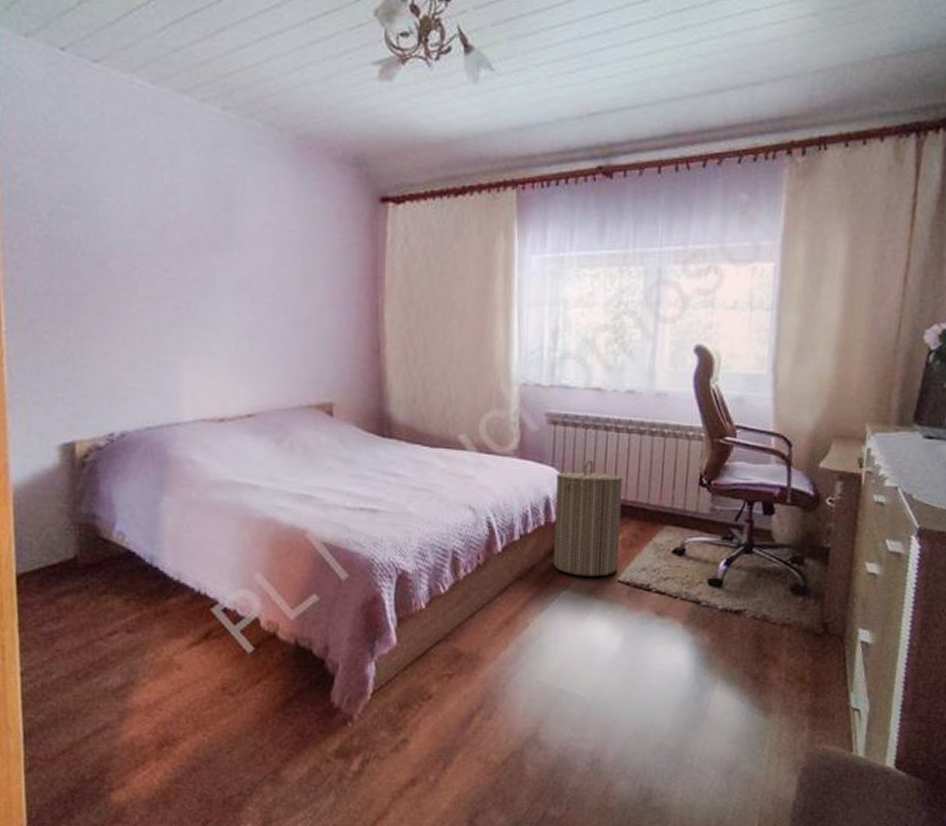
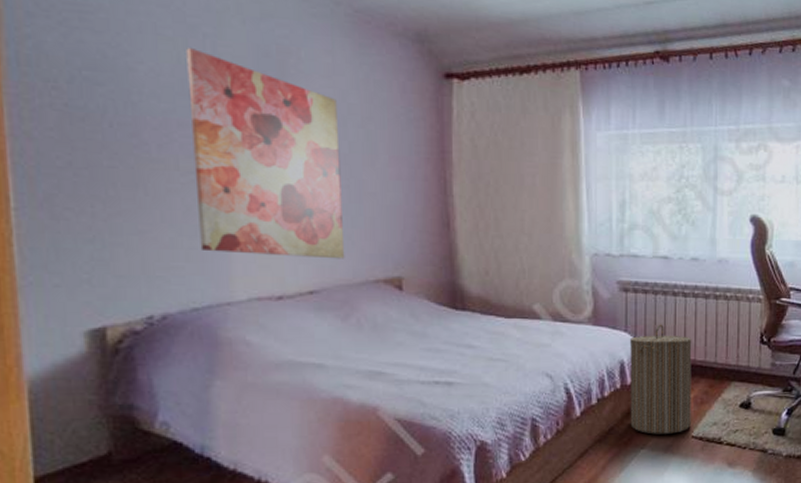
wall art: none [147,179,281,384] -> present [186,47,345,259]

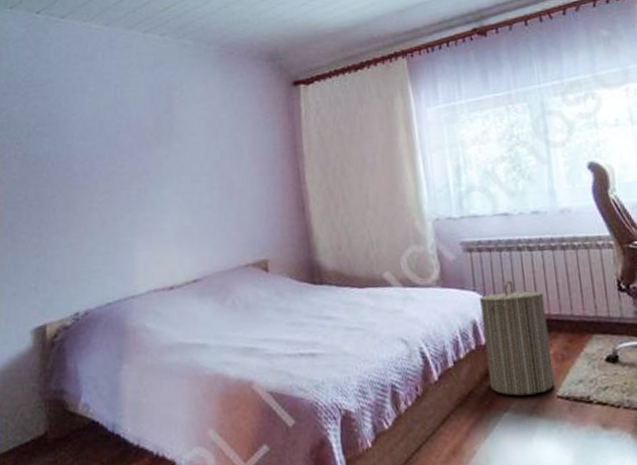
wall art: present [186,47,345,259] -> none [103,97,221,255]

